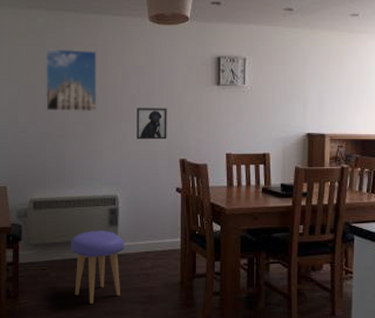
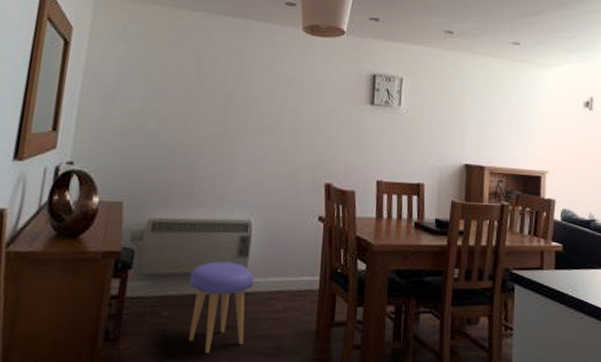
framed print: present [45,49,98,112] -> none [180,51,243,124]
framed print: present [137,108,167,140] -> none [278,123,315,160]

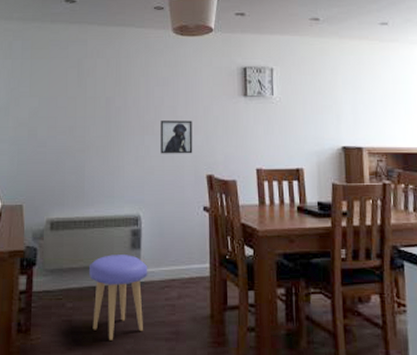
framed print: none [278,123,315,160] -> present [160,120,193,154]

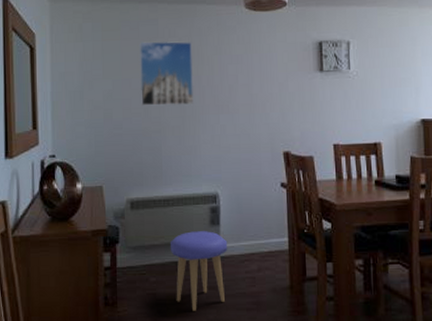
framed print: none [66,61,120,126] -> present [138,41,194,106]
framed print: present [160,120,193,154] -> none [235,98,269,133]

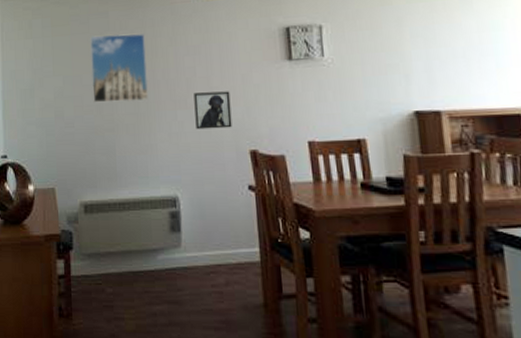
stool: present [169,231,228,311] -> none [126,238,191,328]
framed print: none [235,98,269,133] -> present [194,91,232,130]

